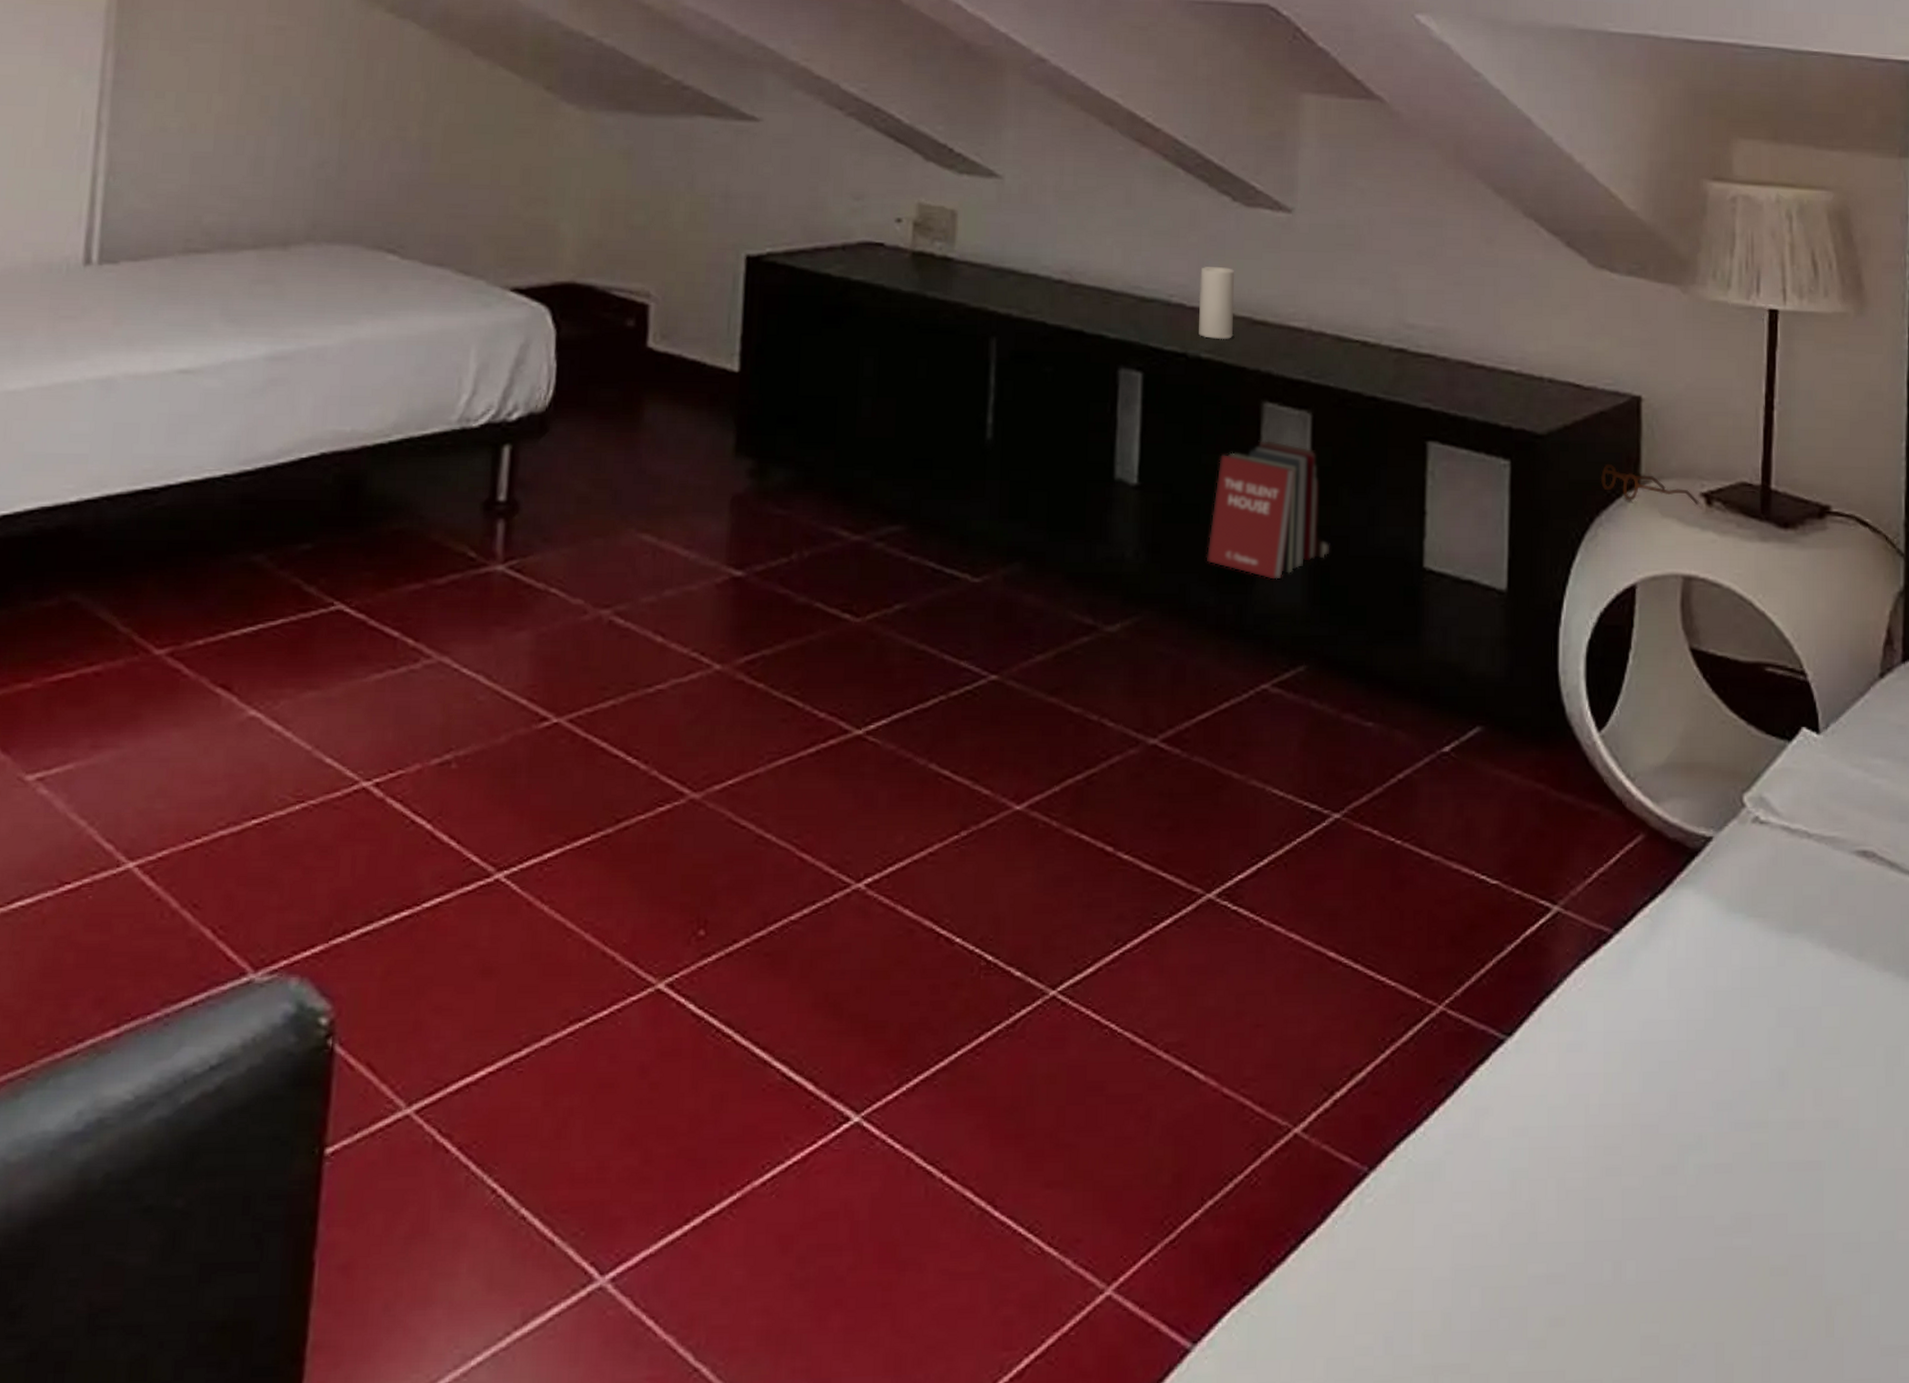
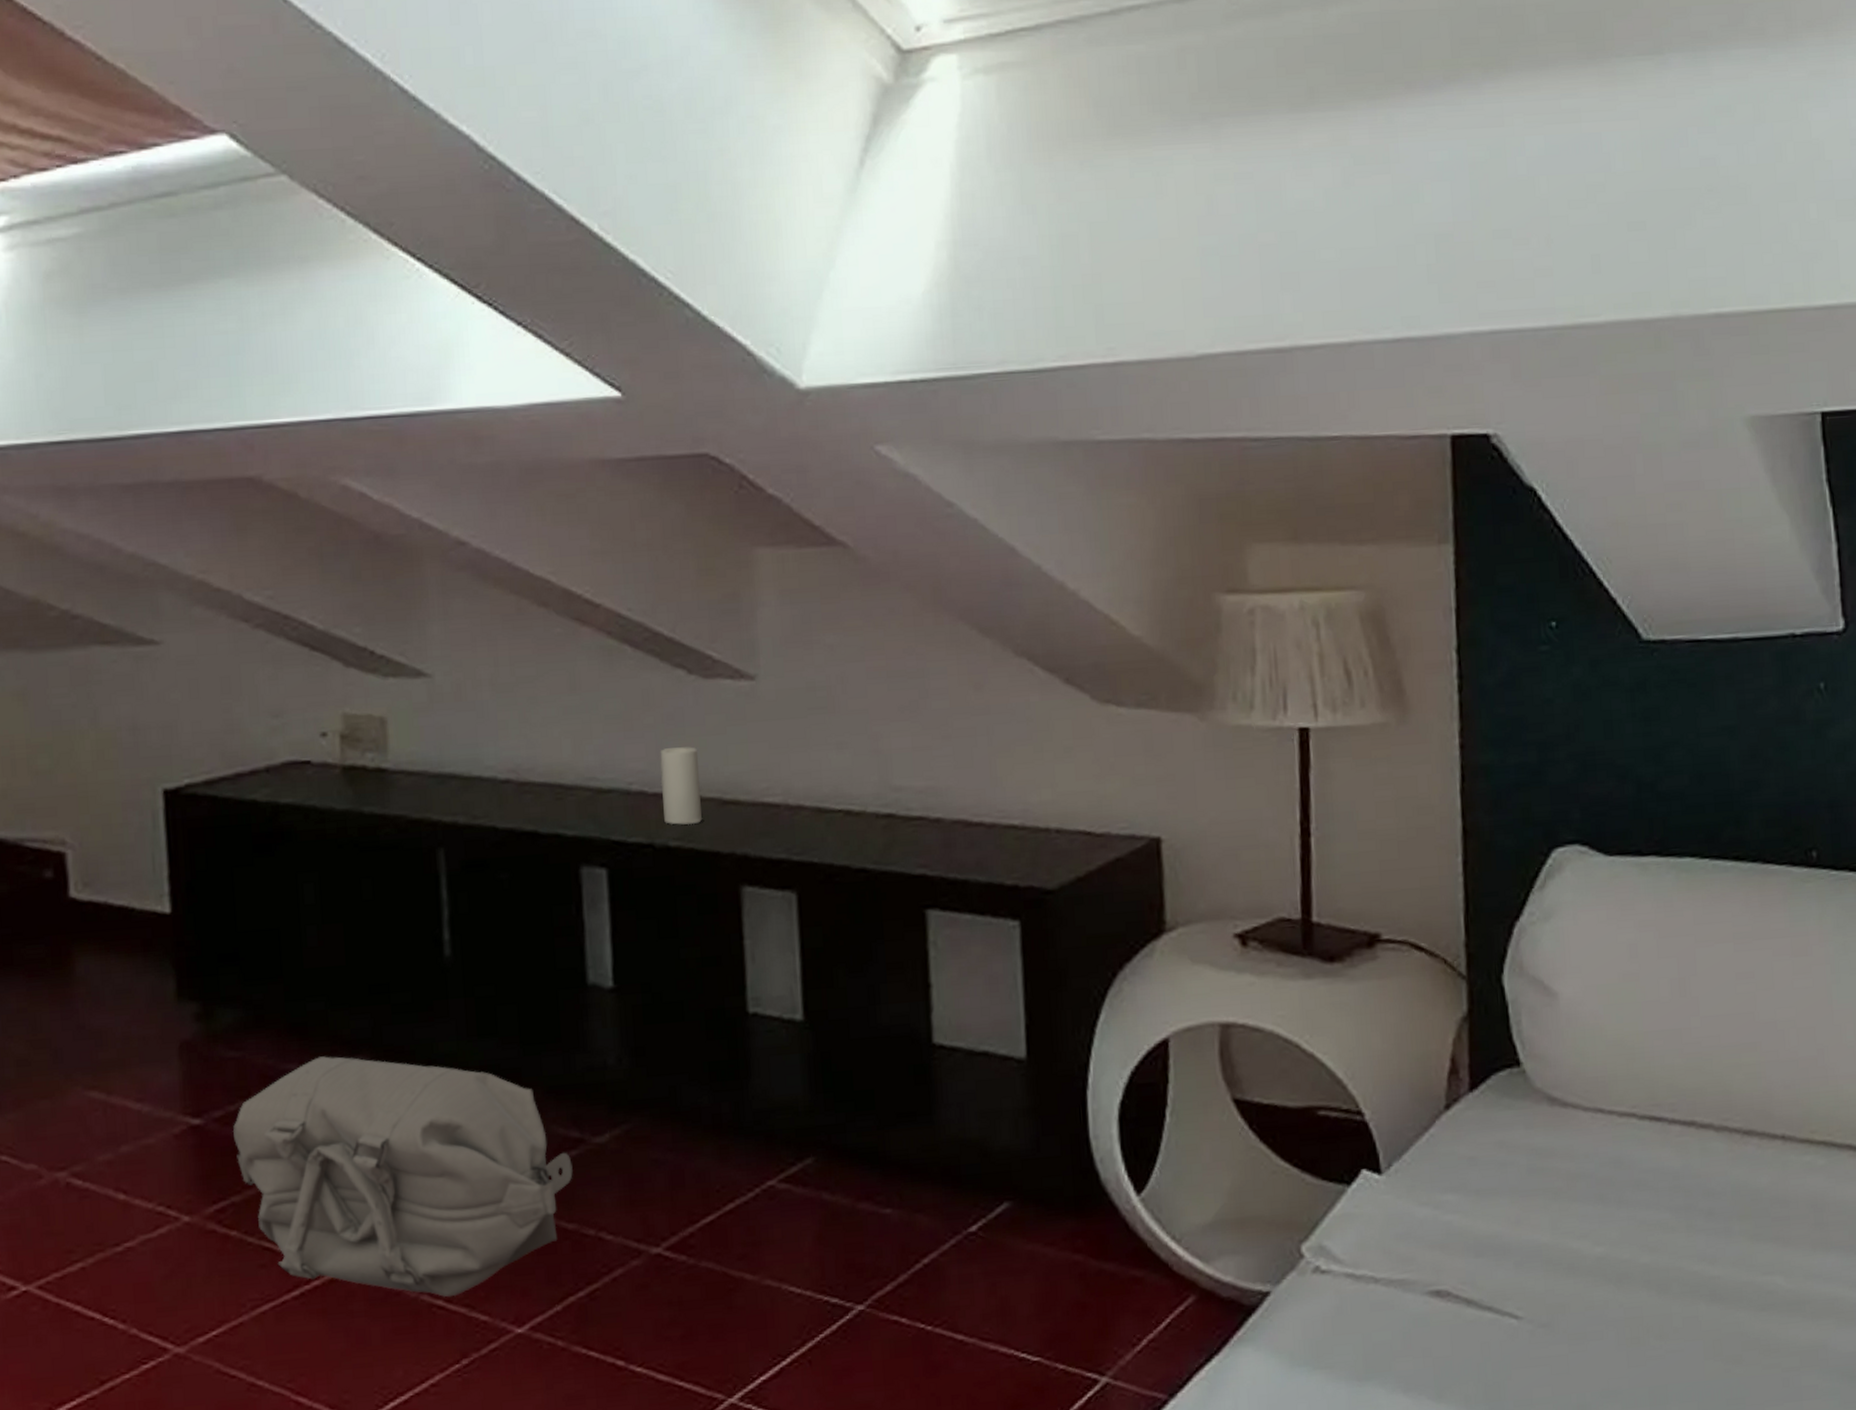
duffel bag: none [772,522,1083,769] -> present [233,1056,573,1298]
books: present [1206,440,1330,580] -> none [694,926,829,1072]
glasses: present [1601,463,1700,506] -> none [1122,913,1234,951]

